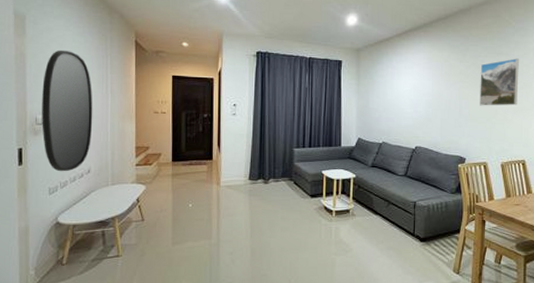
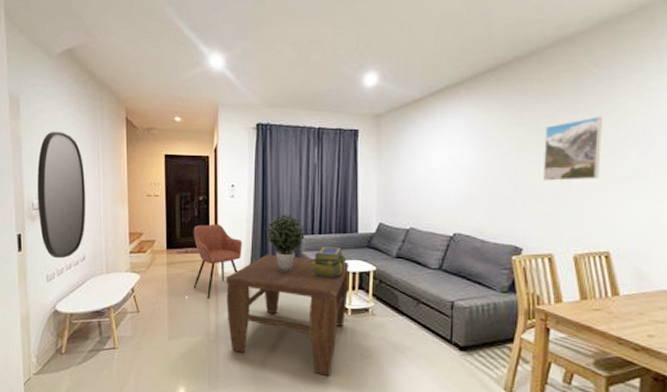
armchair: none [197,138,243,206] -> present [193,223,242,299]
coffee table: none [227,165,334,269] -> present [226,254,350,376]
potted plant: none [264,131,297,180] -> present [266,215,305,272]
stack of books: none [302,158,332,186] -> present [311,247,347,279]

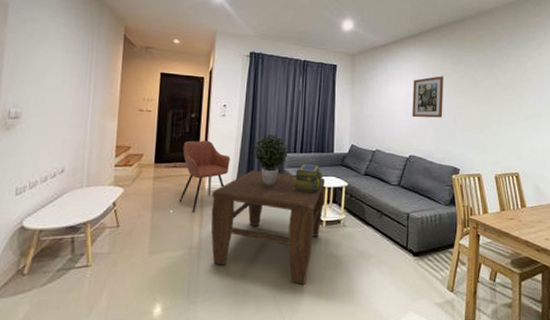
home mirror: present [37,131,86,259] -> none [15,40,74,171]
wall art: none [457,132,501,187] -> present [412,76,444,118]
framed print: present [543,116,602,181] -> none [473,70,511,117]

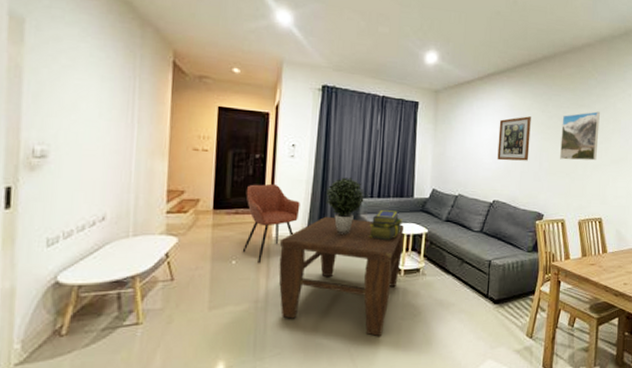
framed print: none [473,70,511,117] -> present [560,111,600,161]

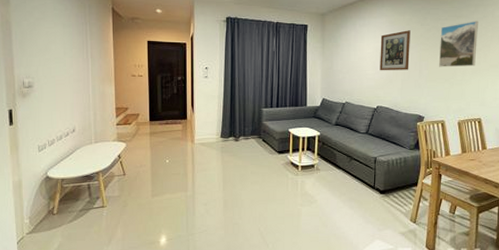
armchair: present [242,183,300,263] -> none [173,99,215,161]
coffee table: present [278,216,405,336] -> none [201,124,300,219]
potted plant: present [326,177,365,234] -> none [234,92,265,138]
stack of books: present [369,210,403,241] -> none [270,118,298,143]

